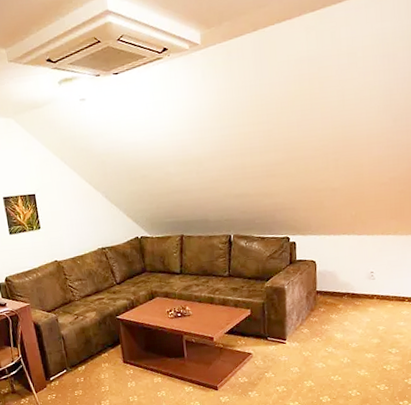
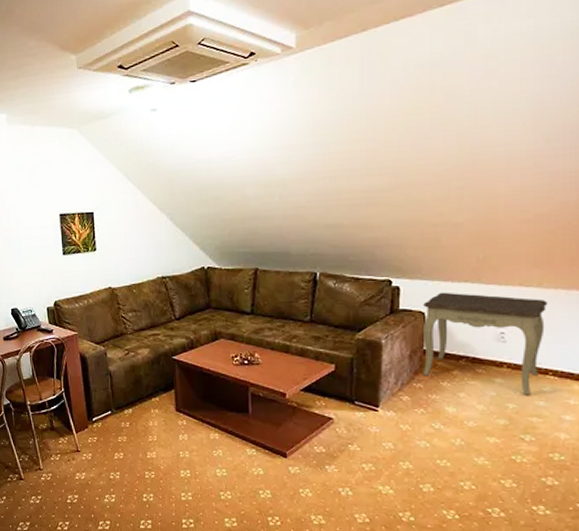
side table: none [314,243,403,319] -> present [422,292,549,395]

